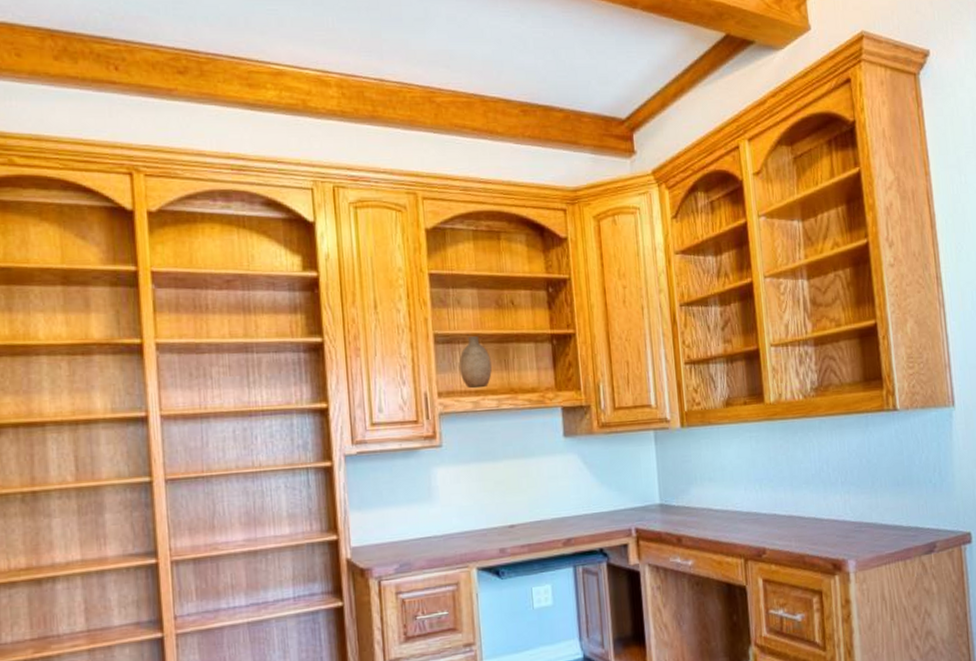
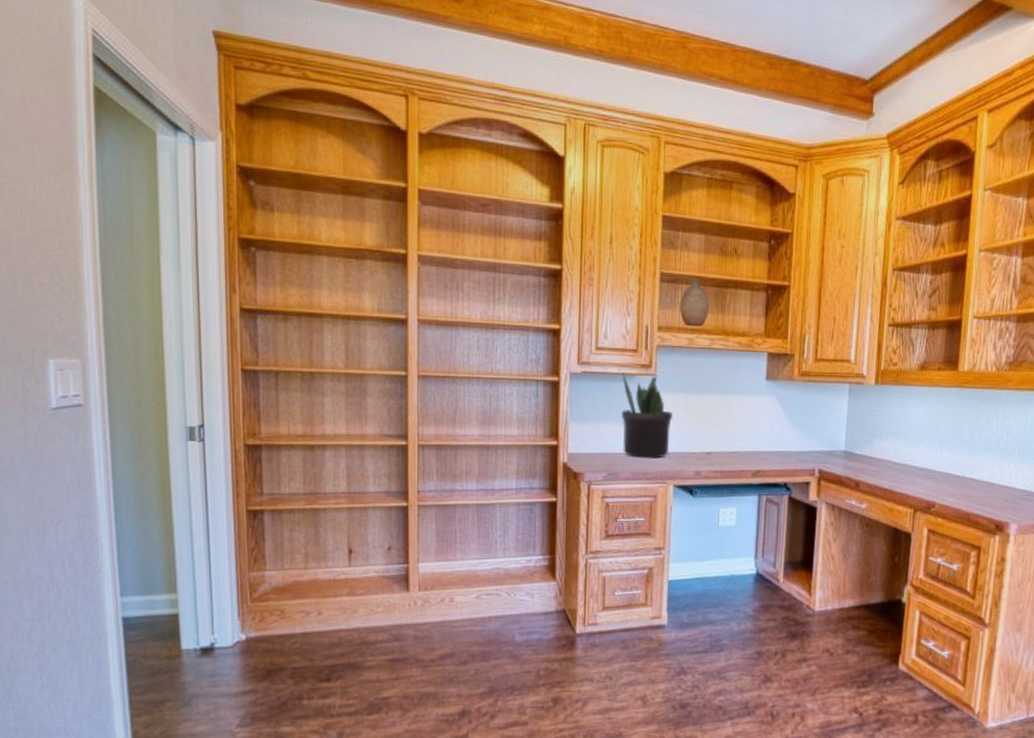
planter: none [403,446,467,543] -> present [622,373,673,459]

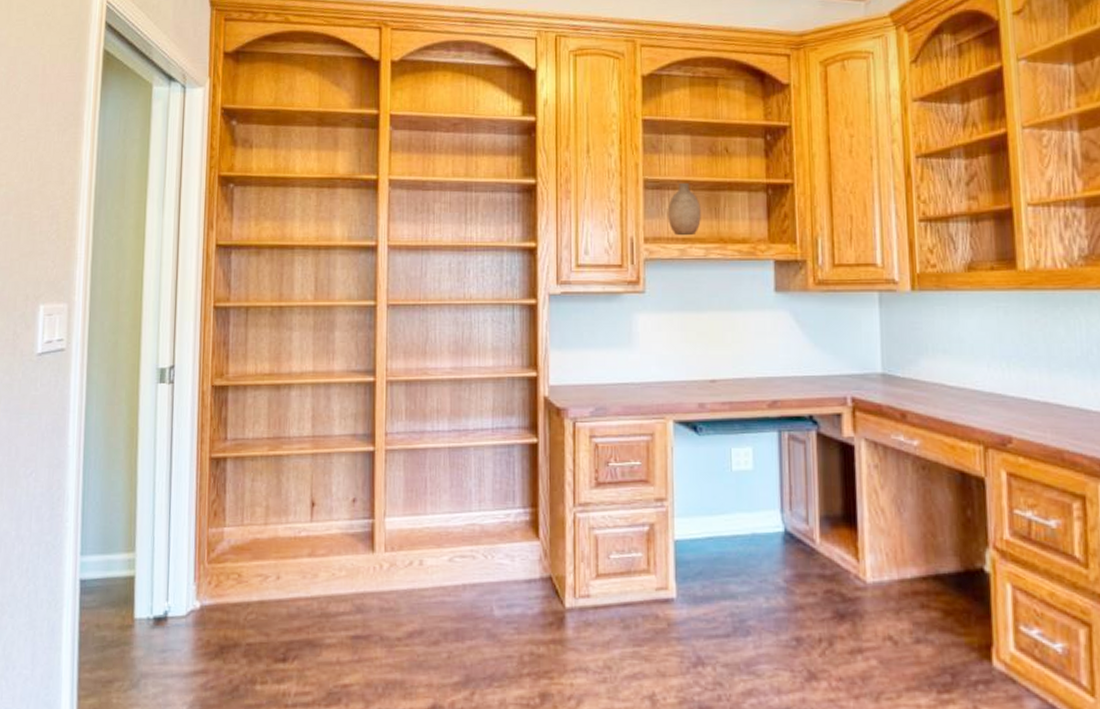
planter: present [622,373,673,459] -> none [606,291,668,390]

